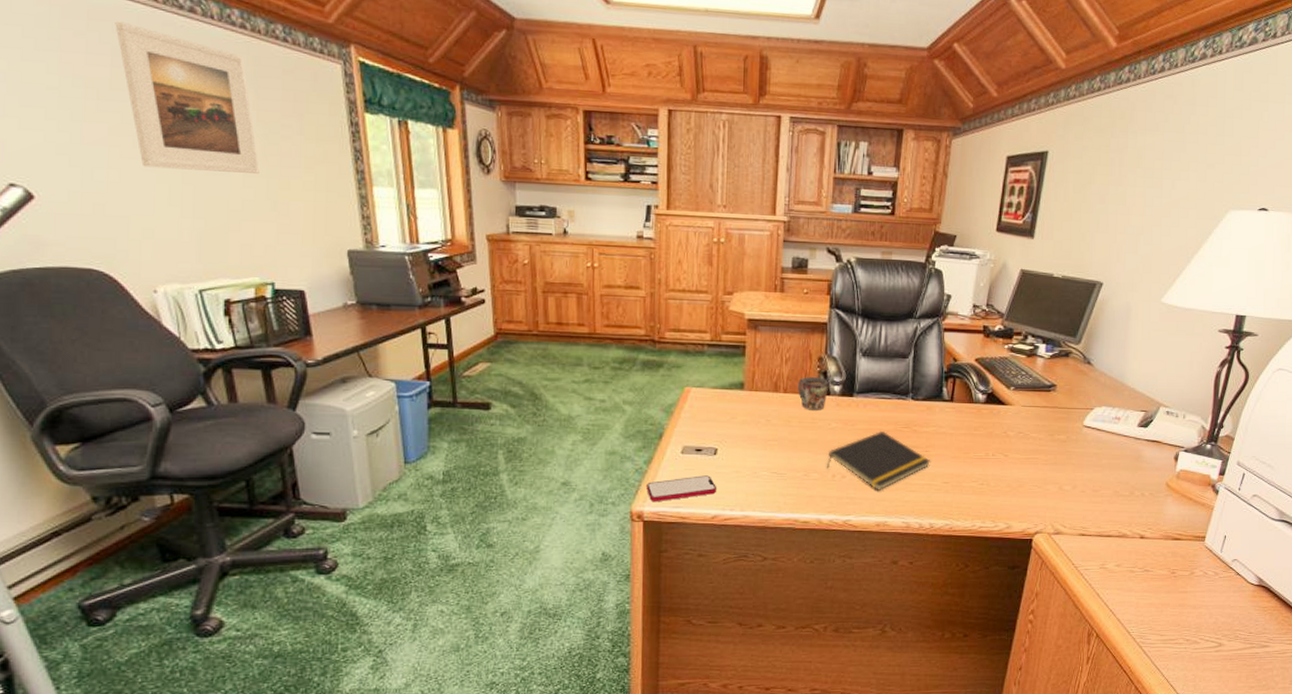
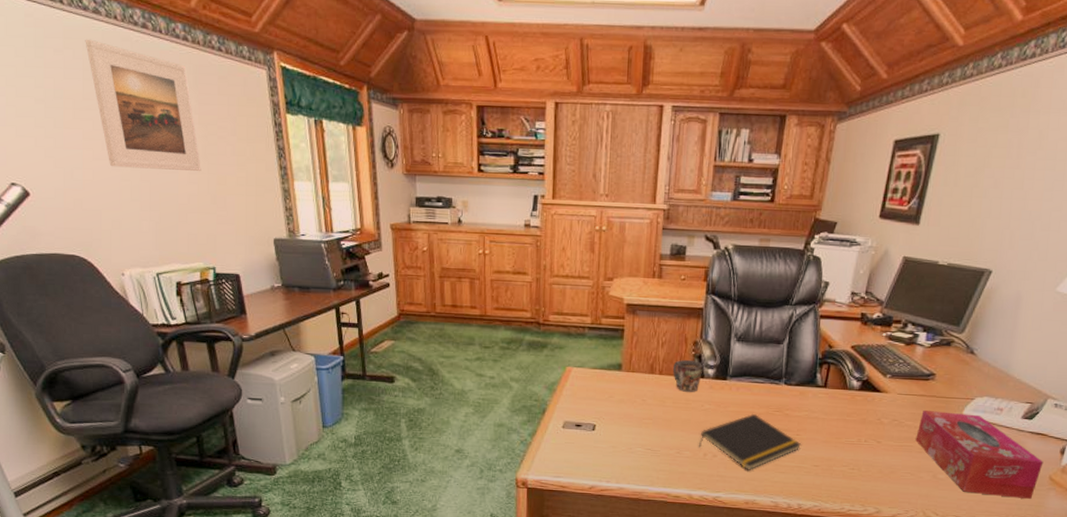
smartphone: present [647,475,717,502] -> none [530,449,595,472]
tissue box: none [1041,421,1160,506] -> present [915,409,1044,499]

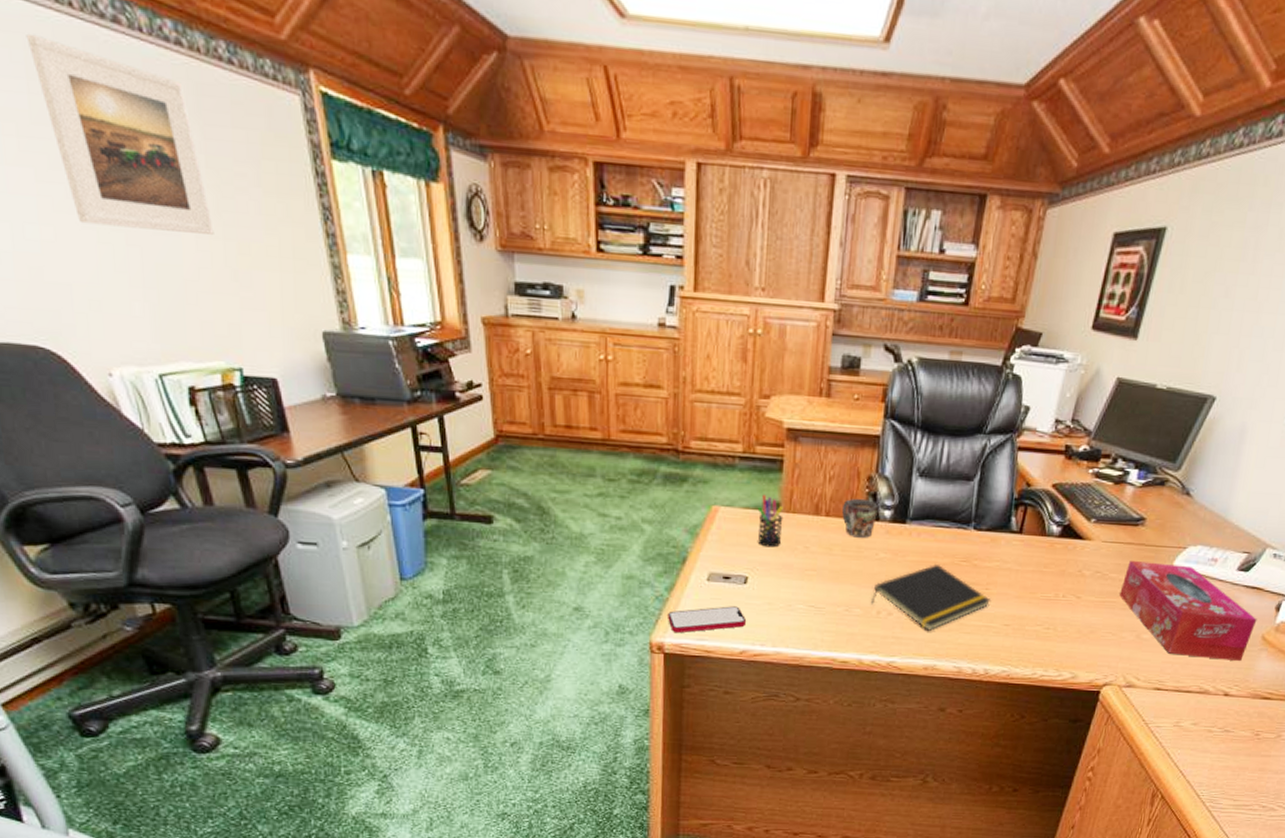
smartphone: none [530,449,595,472] -> present [668,606,747,634]
pen holder: none [603,357,625,401] -> present [757,494,784,548]

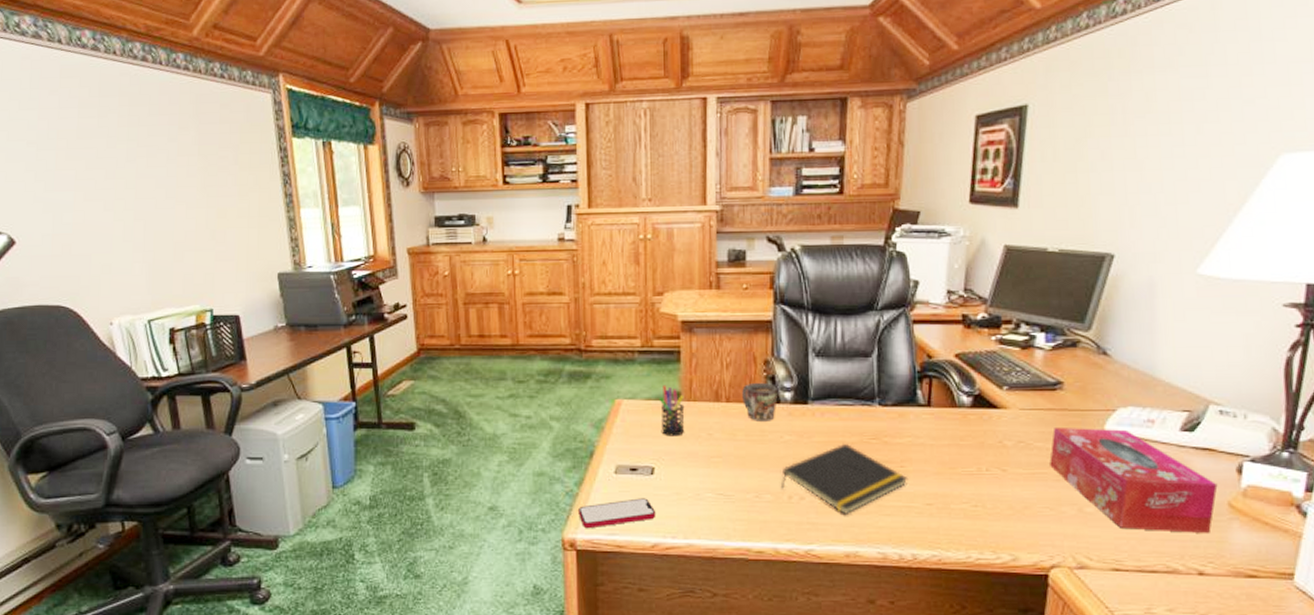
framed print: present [26,33,214,235] -> none [82,76,200,207]

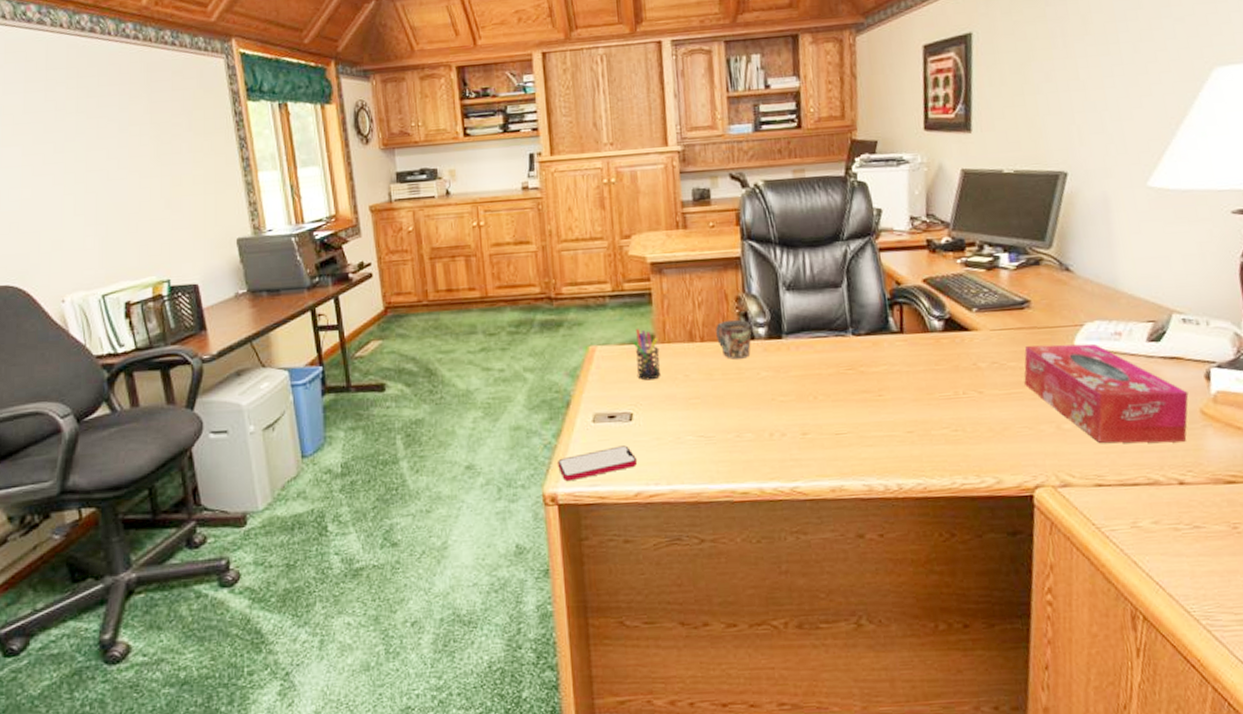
notepad: present [782,443,909,514] -> none [762,375,888,448]

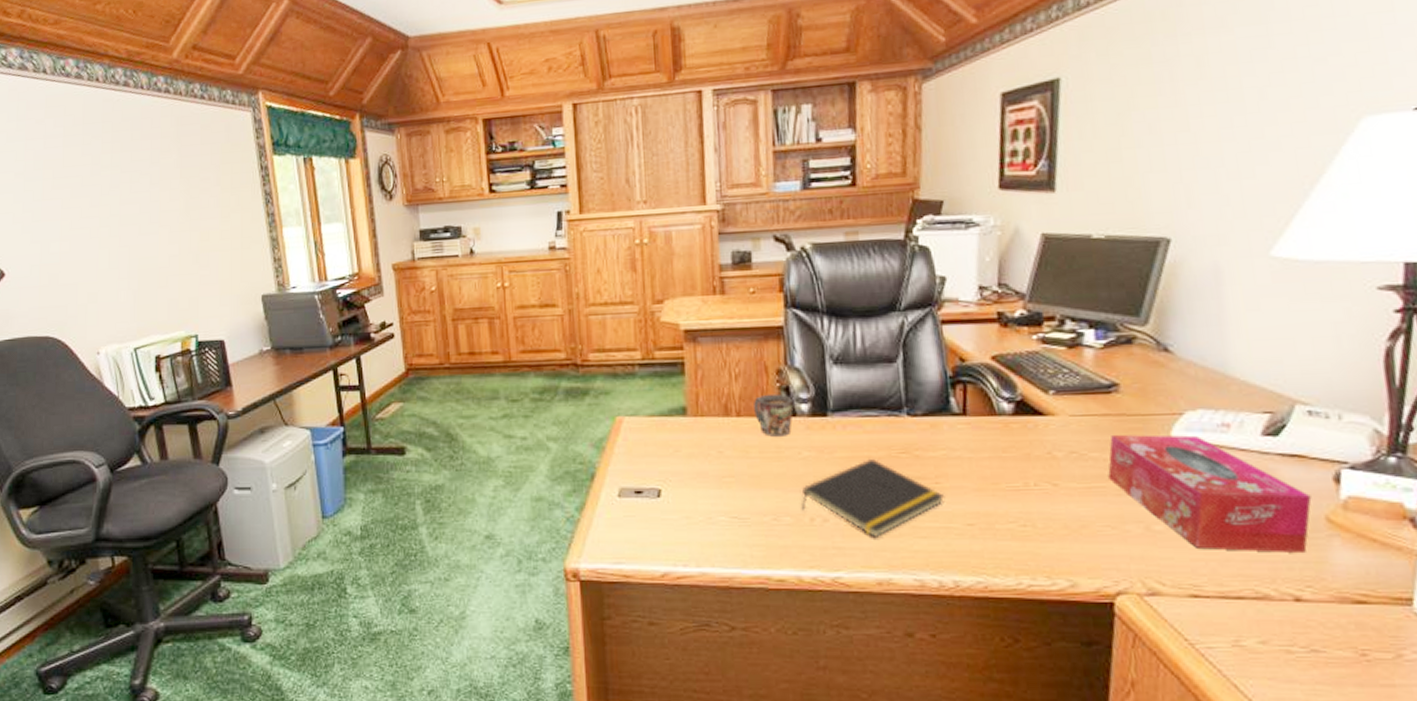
smartphone: present [558,445,638,482] -> none [581,523,665,558]
pen holder: present [633,328,660,381] -> none [663,399,692,456]
notepad: none [762,375,888,448] -> present [802,458,945,537]

